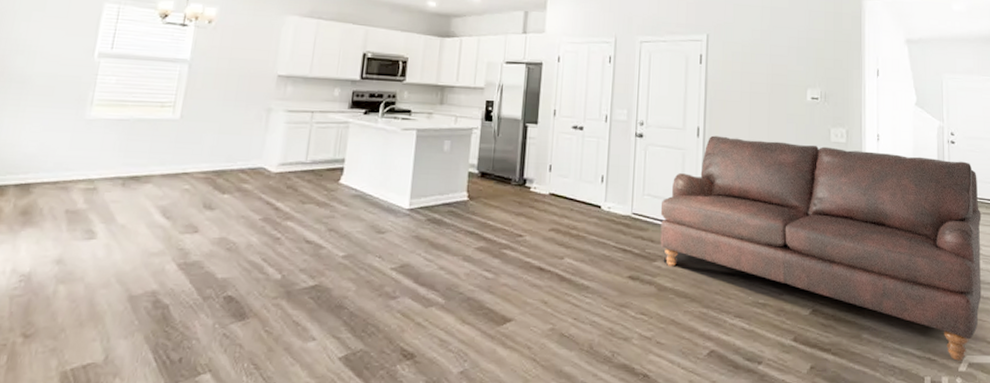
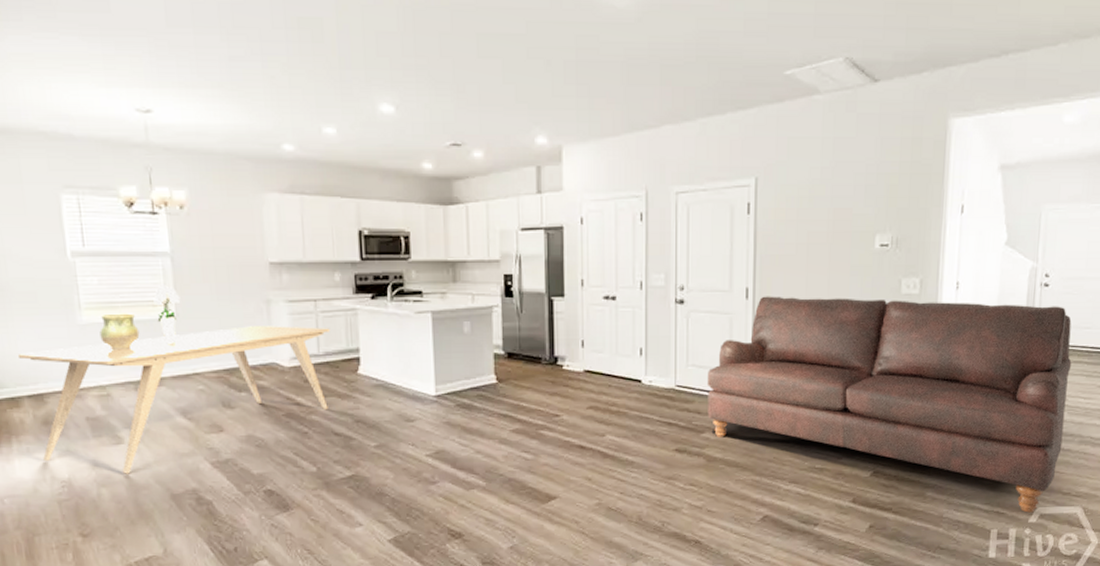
dining table: none [9,131,321,271] -> present [17,326,331,474]
ceramic jug: none [102,111,142,147] -> present [100,313,140,351]
bouquet: none [161,88,189,143] -> present [152,285,181,344]

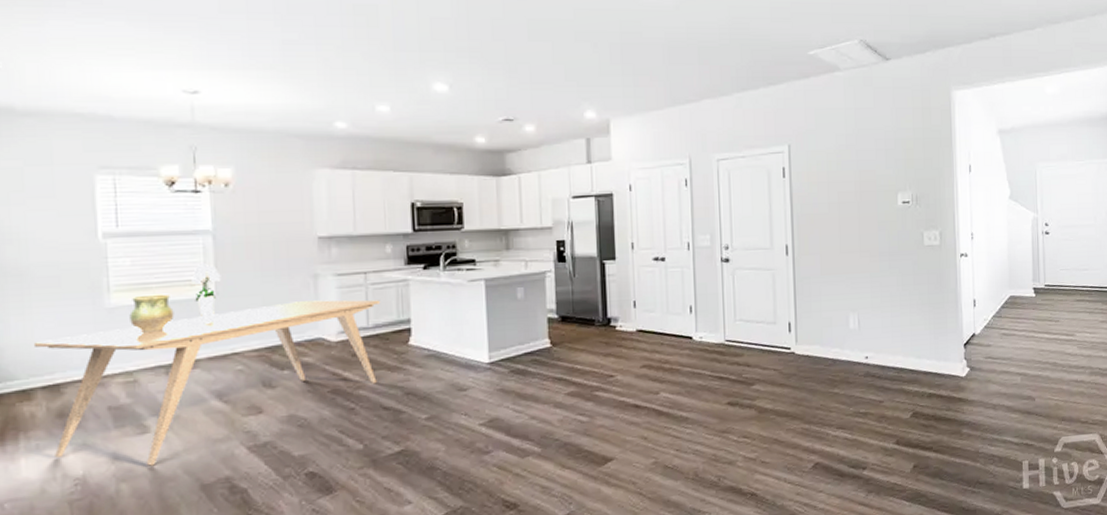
sofa: present [707,296,1072,513] -> none [754,251,1076,443]

